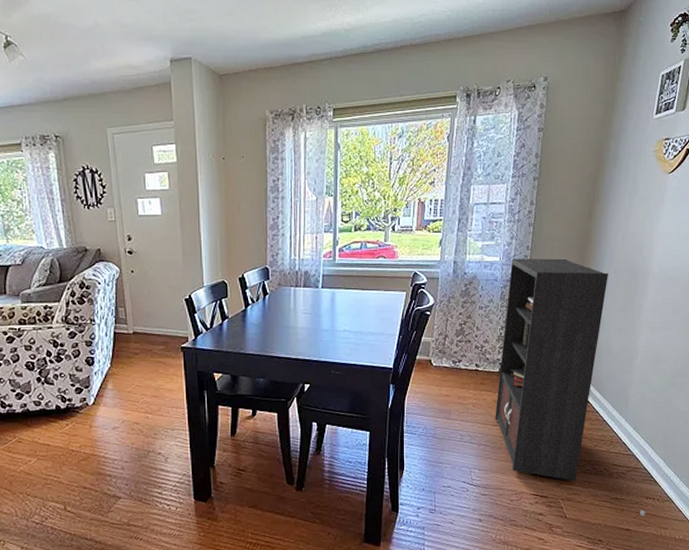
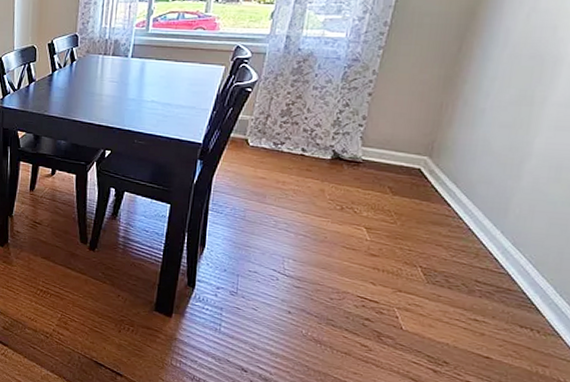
bookcase: present [495,258,646,517] -> none [320,36,518,347]

